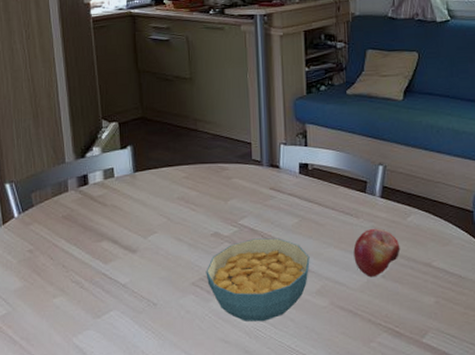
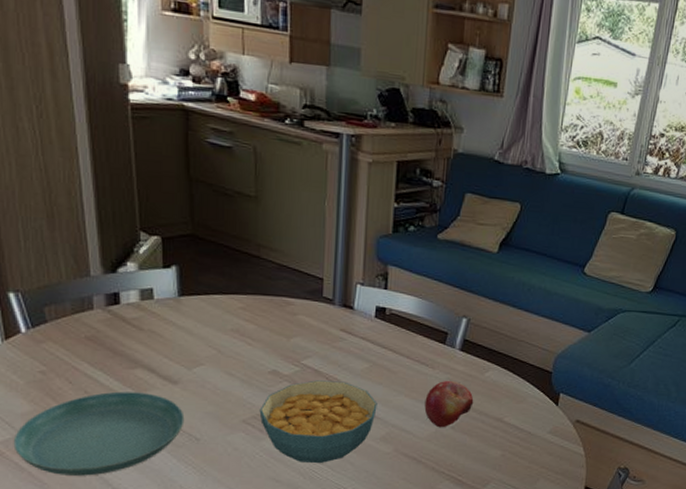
saucer: none [8,263,143,346] -> present [13,391,185,476]

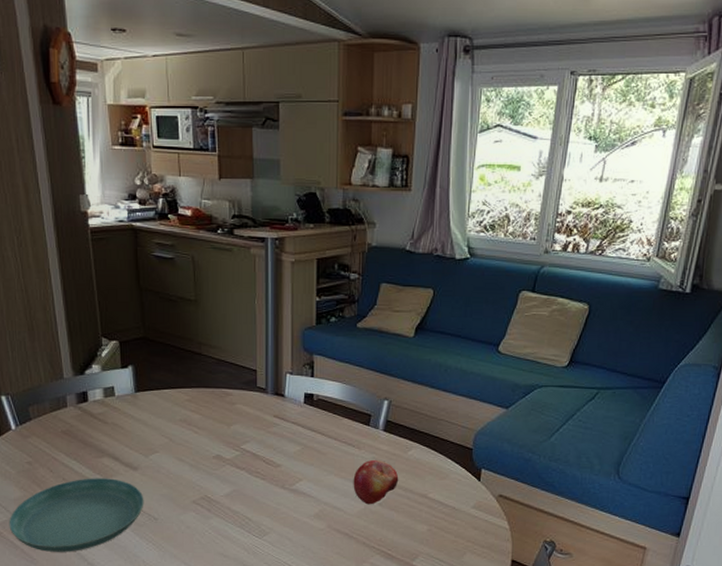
cereal bowl: present [259,380,377,464] -> none [207,463,310,540]

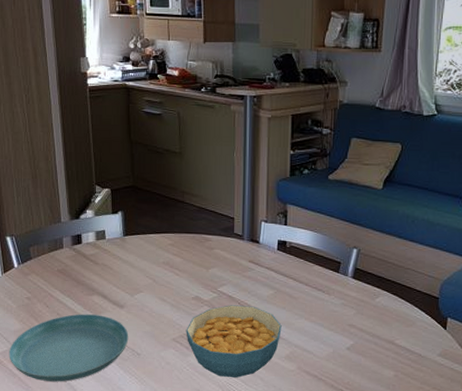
cereal bowl: none [207,463,310,540] -> present [186,305,282,378]
fruit: present [353,459,399,505] -> none [322,305,367,349]

